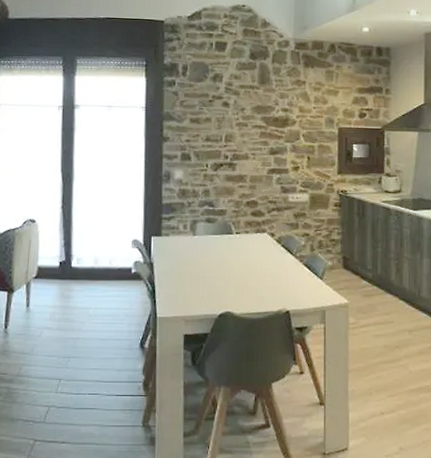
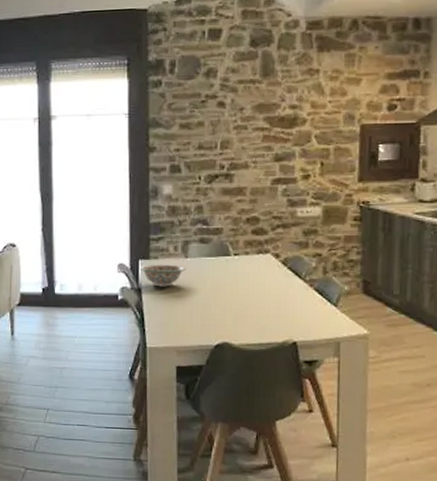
decorative bowl: none [152,240,194,262] -> present [139,264,186,287]

